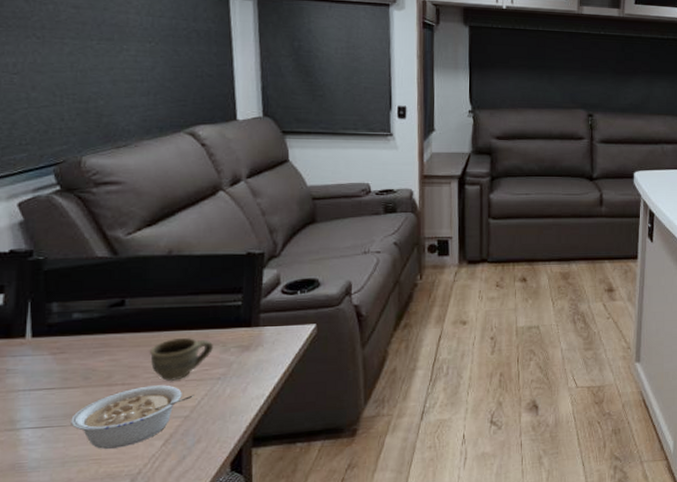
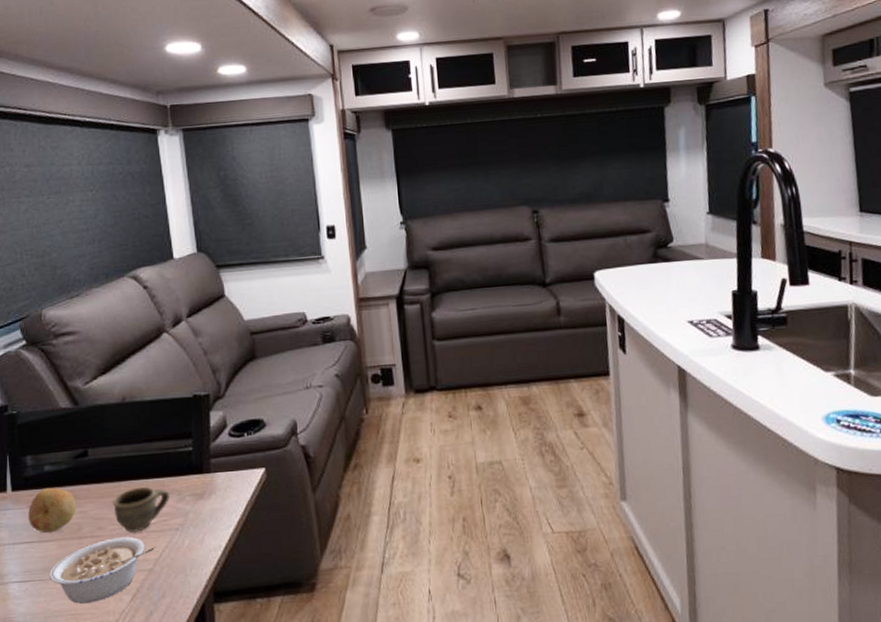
fruit: none [50,336,108,381] -> present [28,488,77,534]

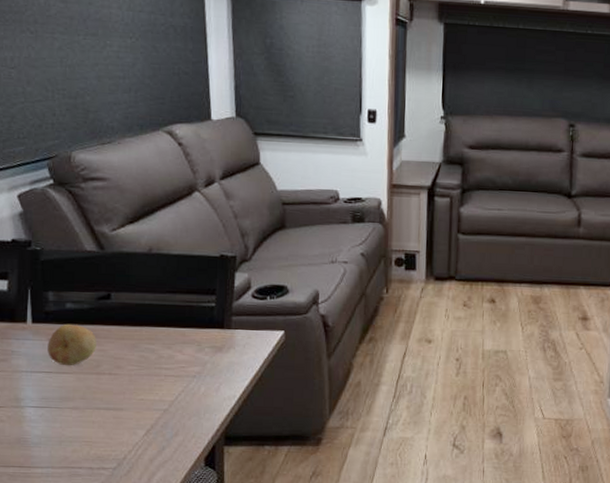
legume: present [49,537,156,604] -> none [66,377,173,433]
cup: present [113,486,169,533] -> none [133,334,189,375]

